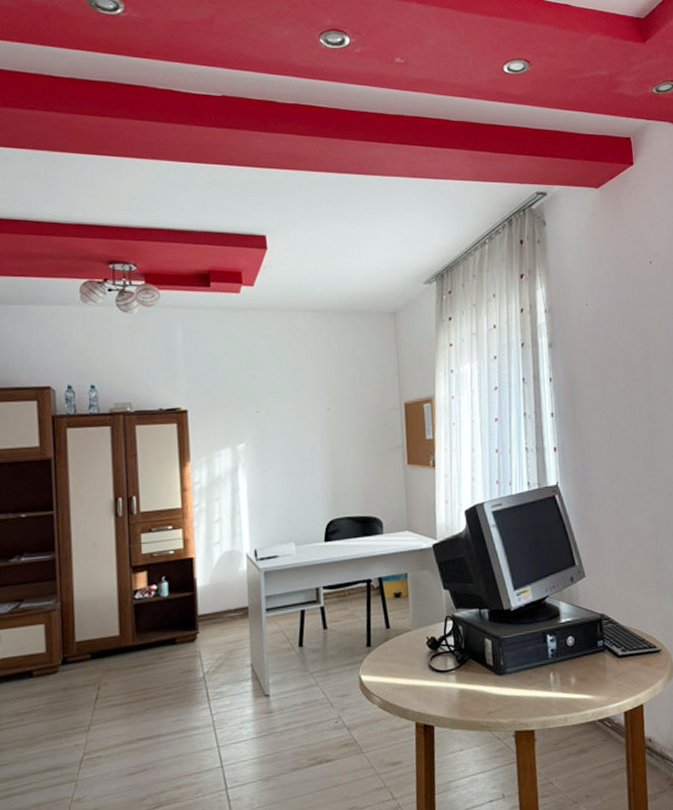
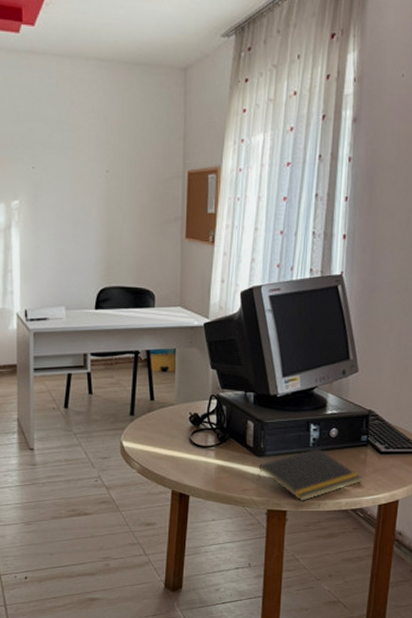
notepad: none [500,658,605,719] -> present [257,448,362,502]

